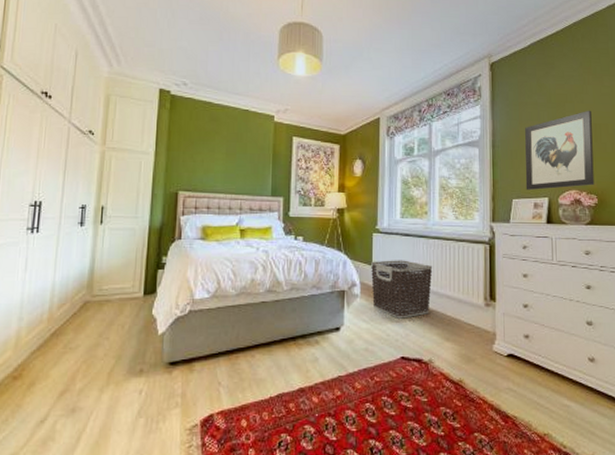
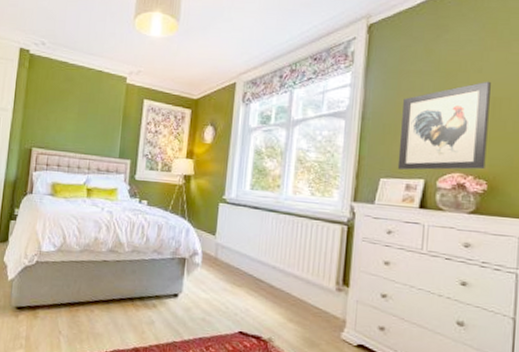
clothes hamper: present [371,260,433,319] -> none [213,231,281,294]

